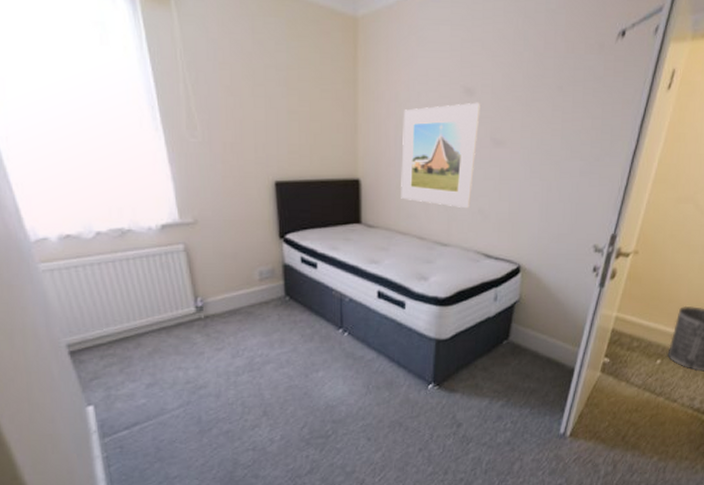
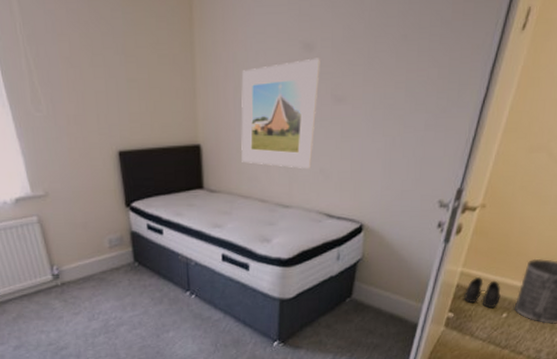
boots: none [619,321,655,355] -> present [464,276,501,309]

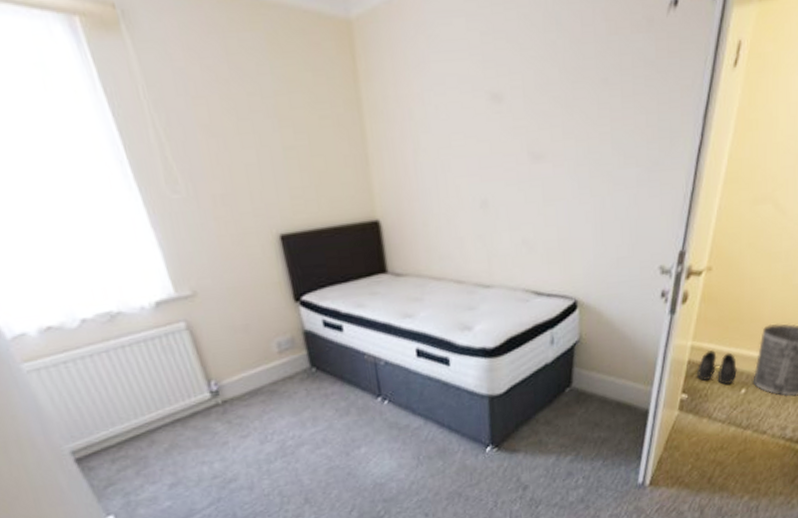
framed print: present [241,58,320,169] -> none [421,109,513,241]

